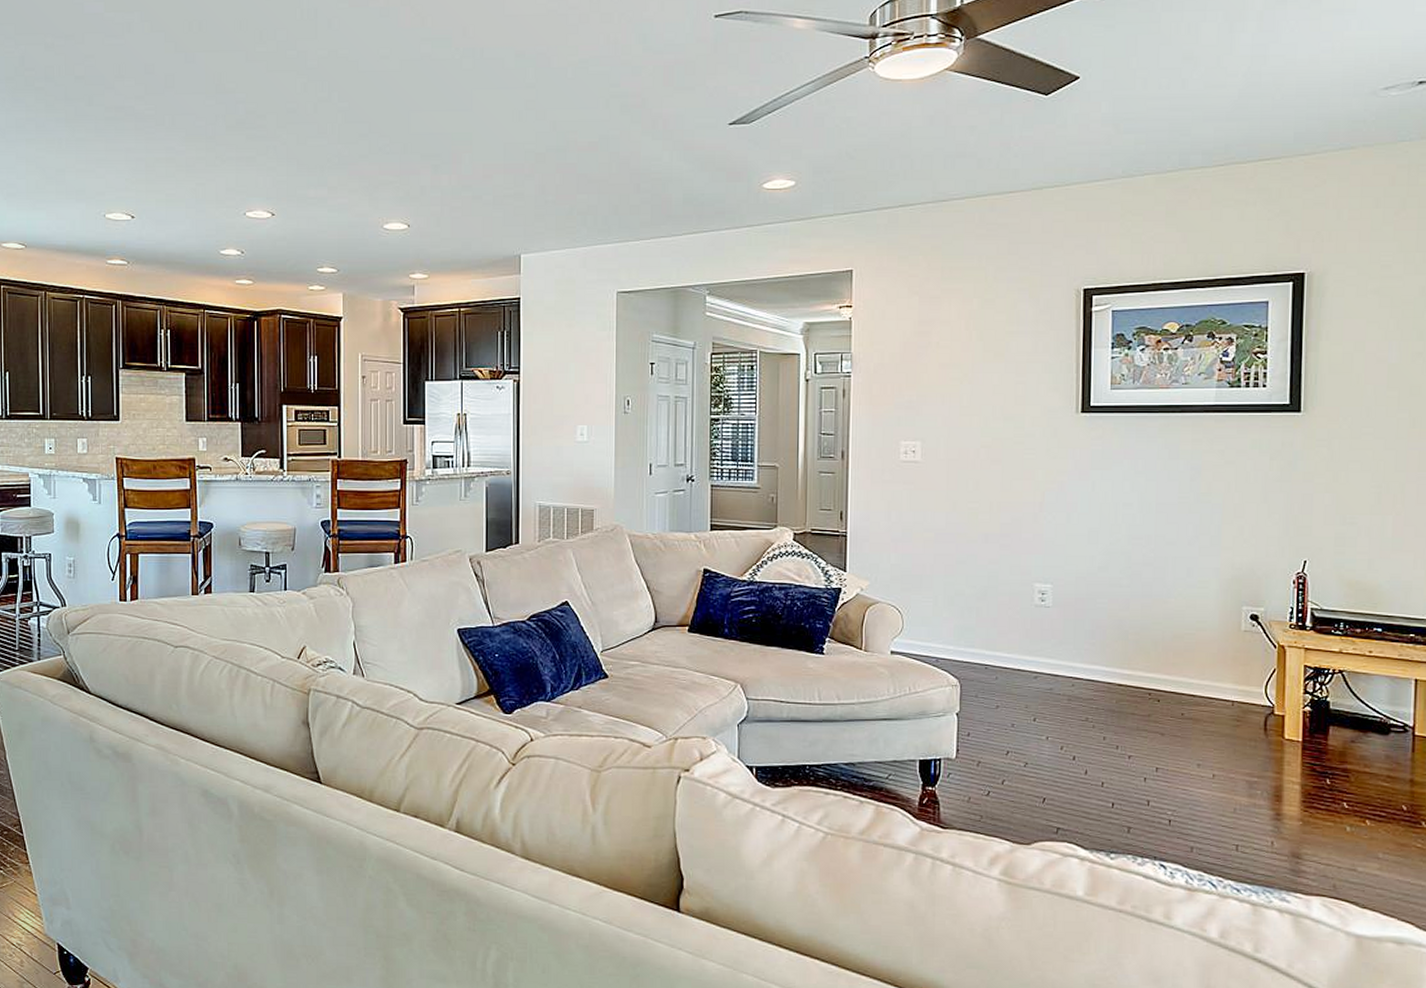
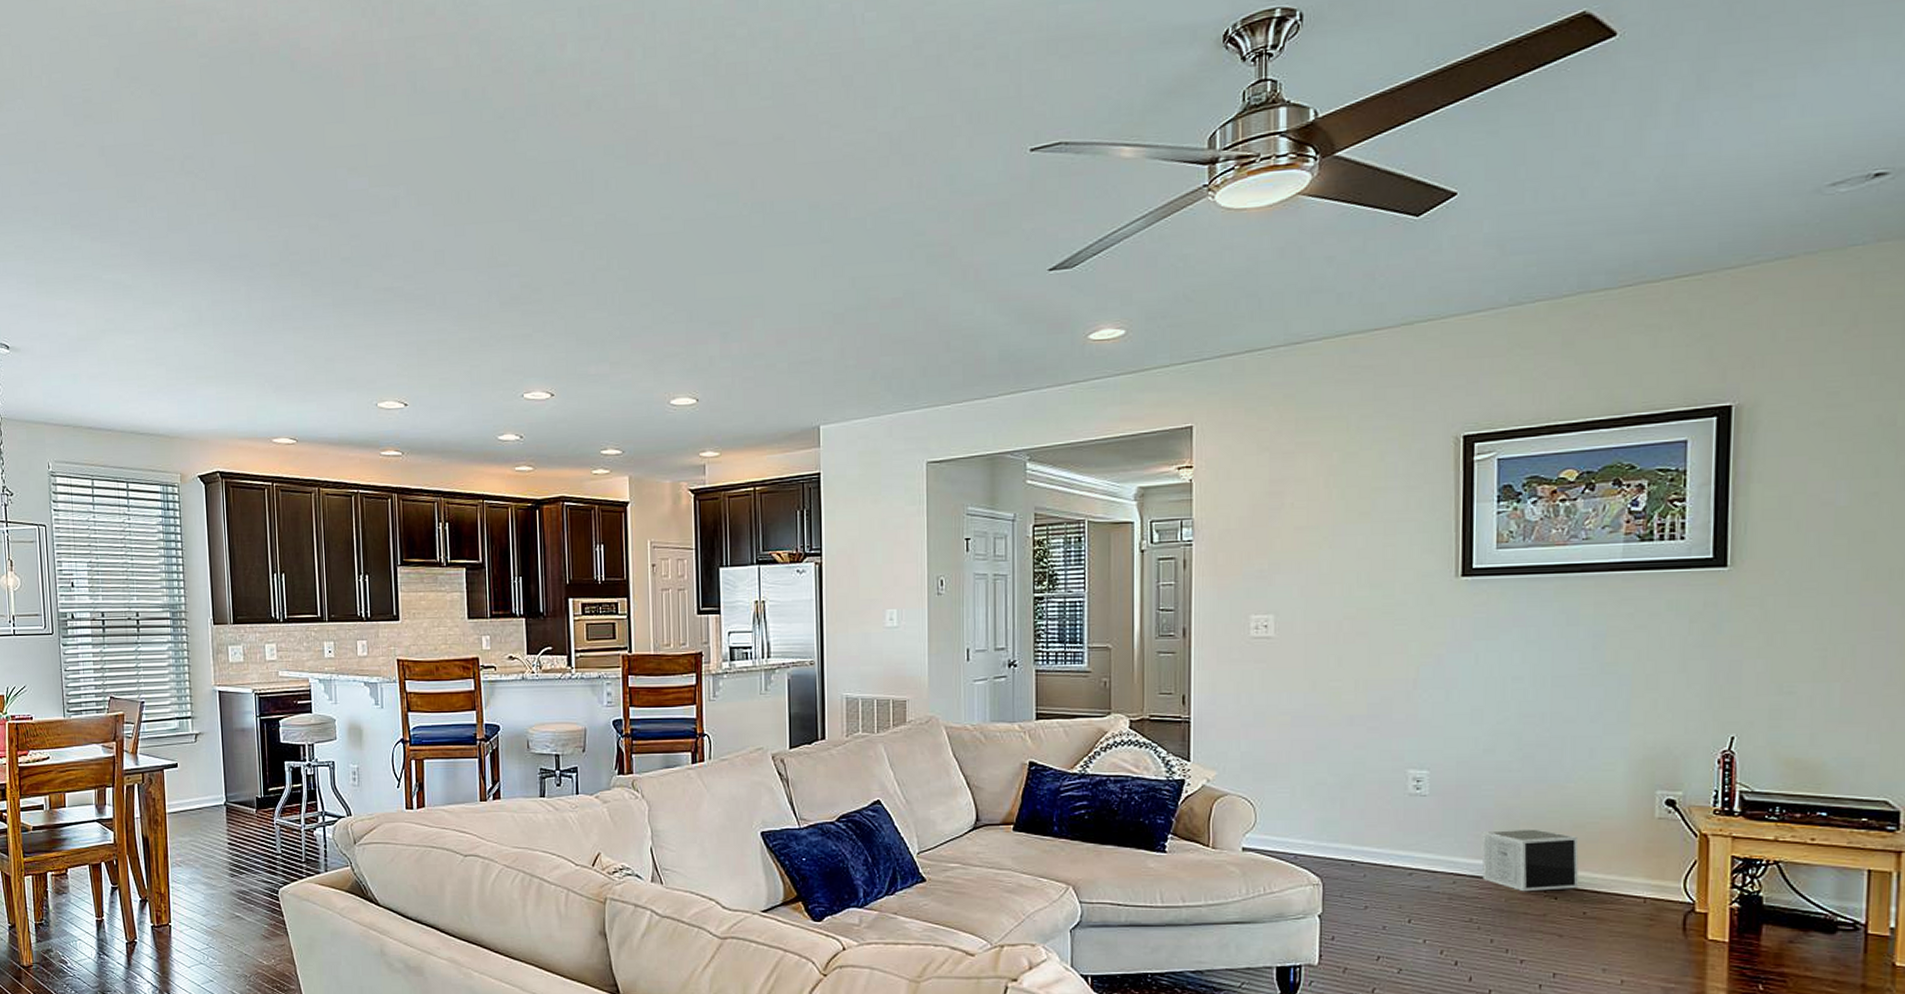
speaker: none [1096,638,1178,695] -> present [1481,829,1579,892]

